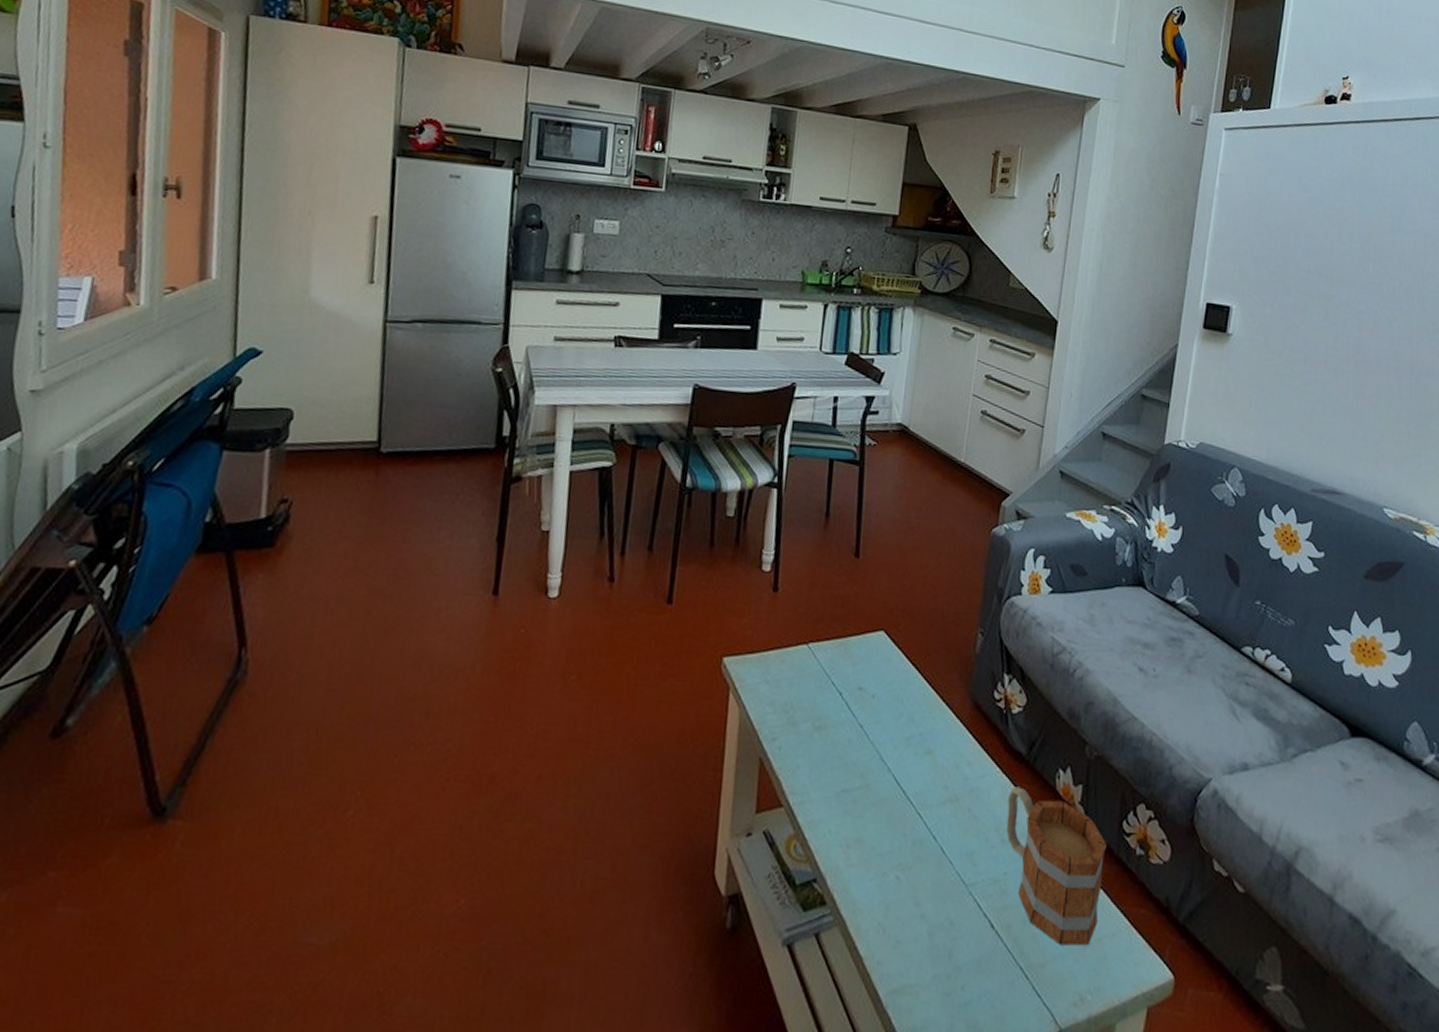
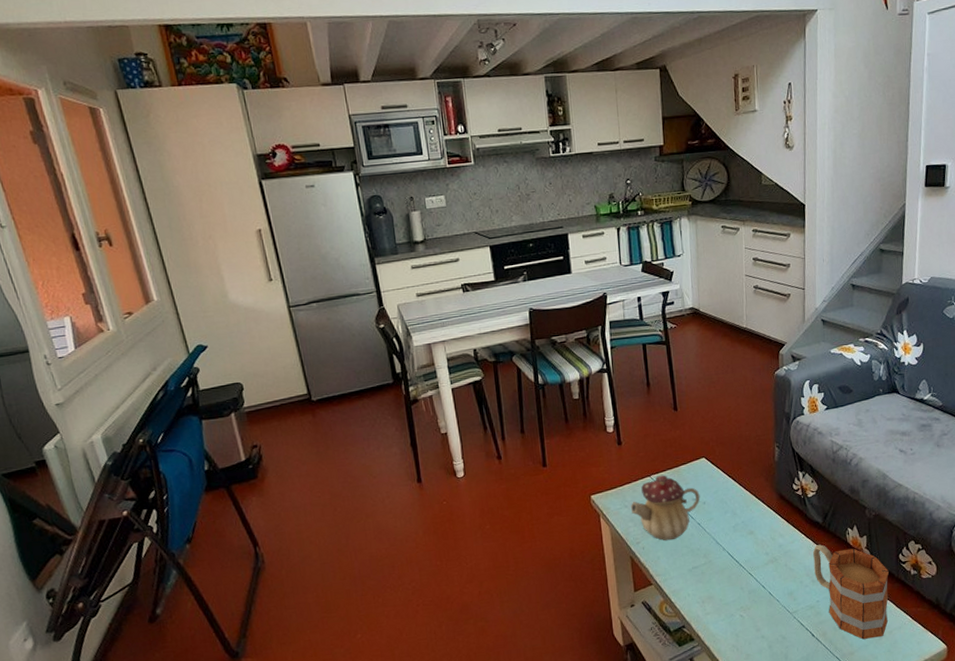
teapot: none [773,645,870,743] -> present [630,475,700,541]

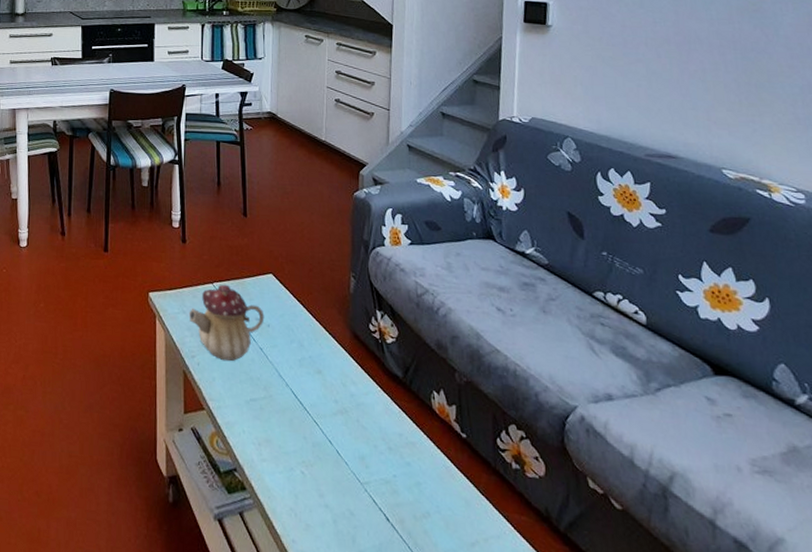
mug: present [813,544,889,640] -> none [391,404,484,544]

